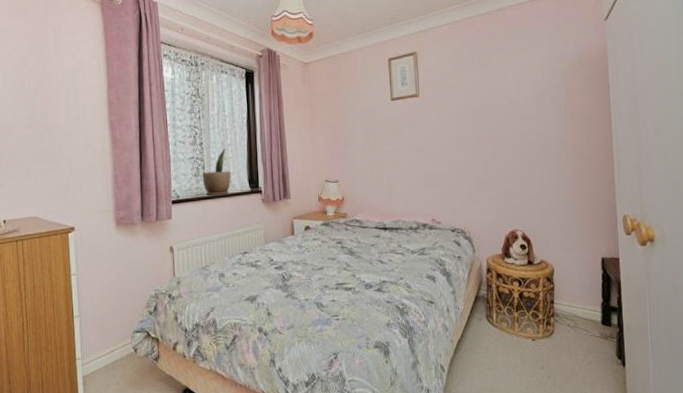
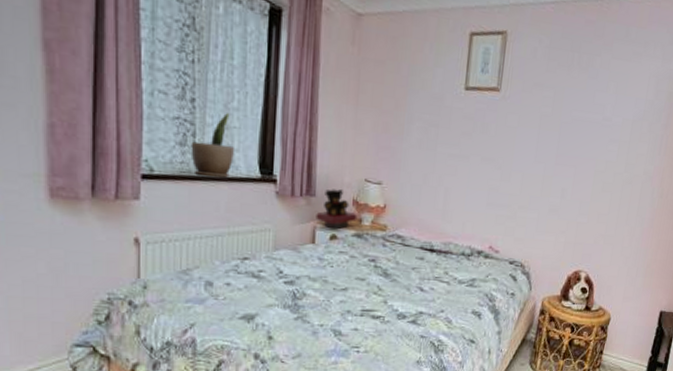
teddy bear: none [292,191,323,222] -> present [316,189,358,230]

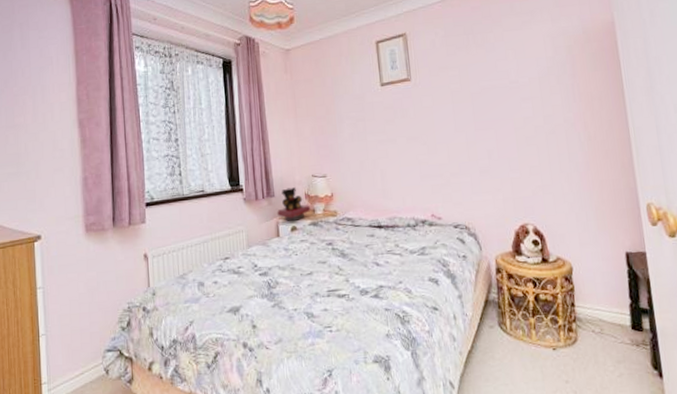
potted plant: present [191,112,234,179] -> none [178,143,209,197]

